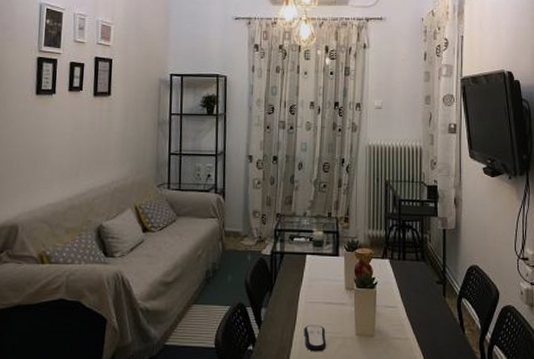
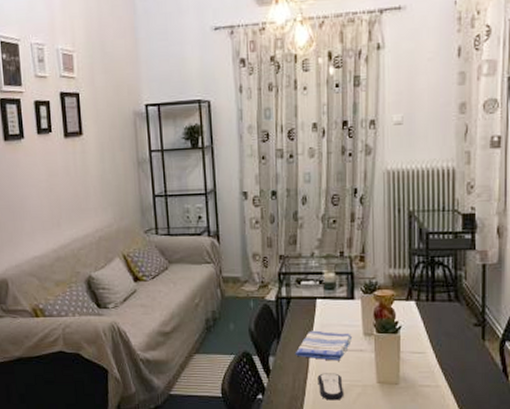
dish towel: none [285,284,336,313] -> present [295,330,353,361]

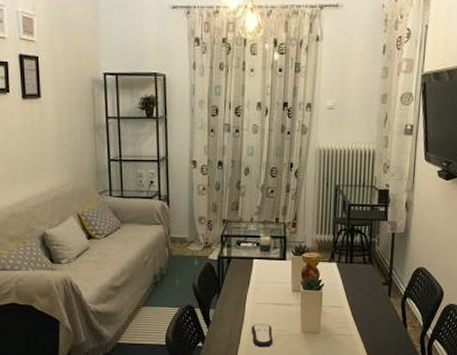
dish towel: present [295,330,353,361] -> none [232,287,283,313]

